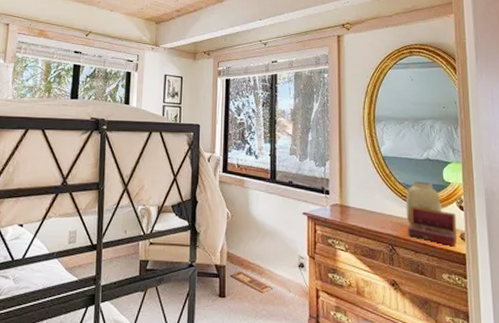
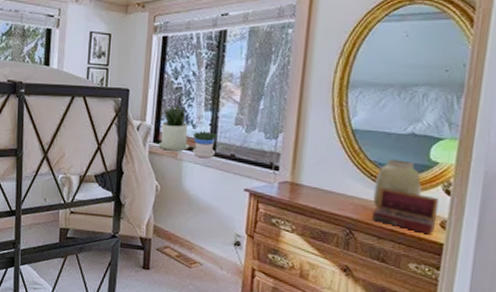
planter: none [227,137,254,180] -> present [159,104,190,152]
flowerpot: none [255,161,277,186] -> present [192,131,218,159]

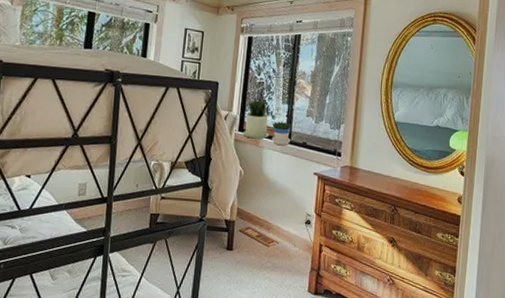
vase: present [372,159,422,209] -> none [410,146,445,188]
wooden box: present [372,187,439,235] -> none [410,170,457,209]

